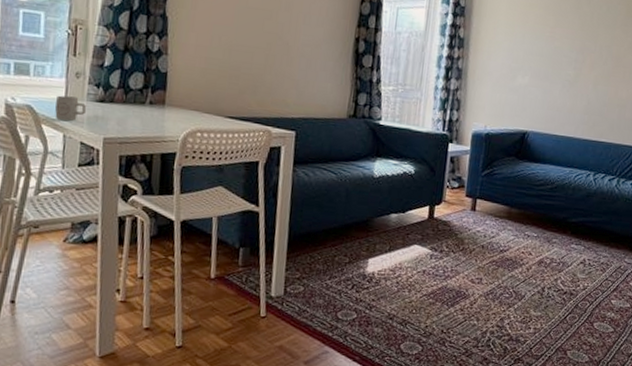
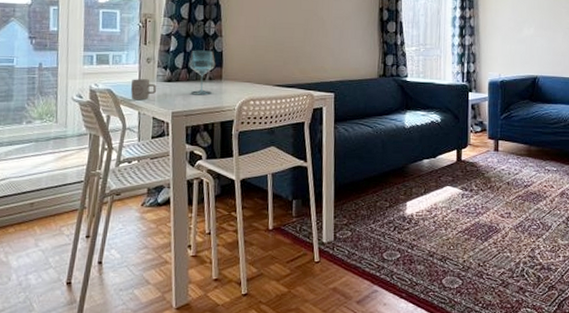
wine glass: none [125,67,159,121] -> present [188,50,216,95]

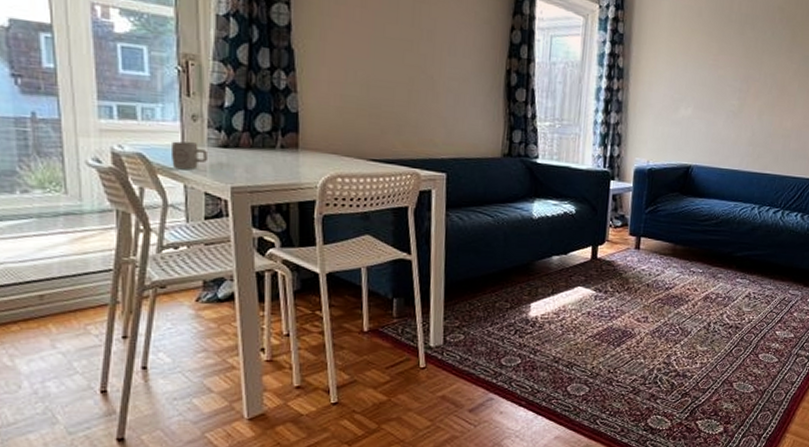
wine glass: present [188,50,216,95] -> none [251,107,290,168]

